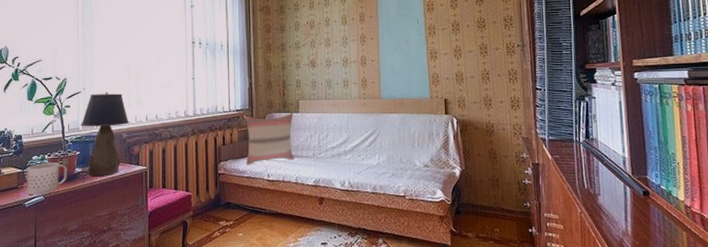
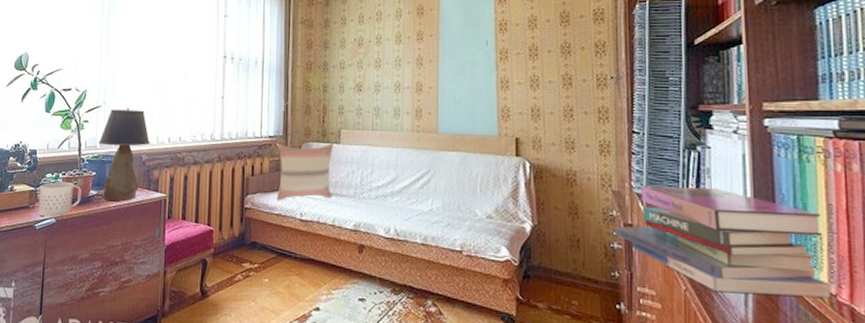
books: none [524,130,686,212] -> present [613,186,830,298]

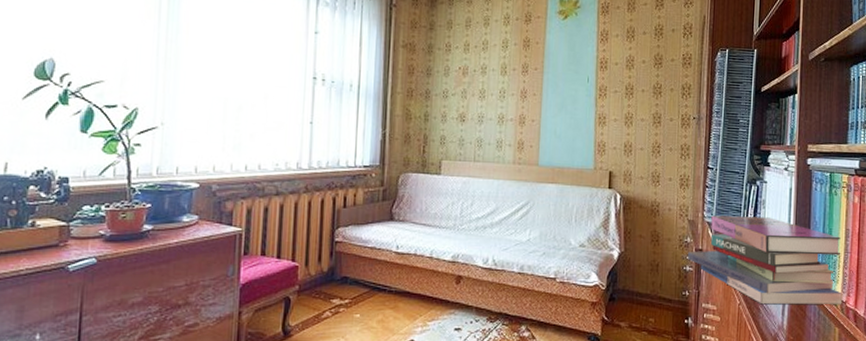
mug: present [38,182,82,217] -> none [71,215,132,257]
table lamp: present [98,107,151,202] -> none [154,129,223,238]
pillow: present [277,143,334,201] -> none [371,174,434,234]

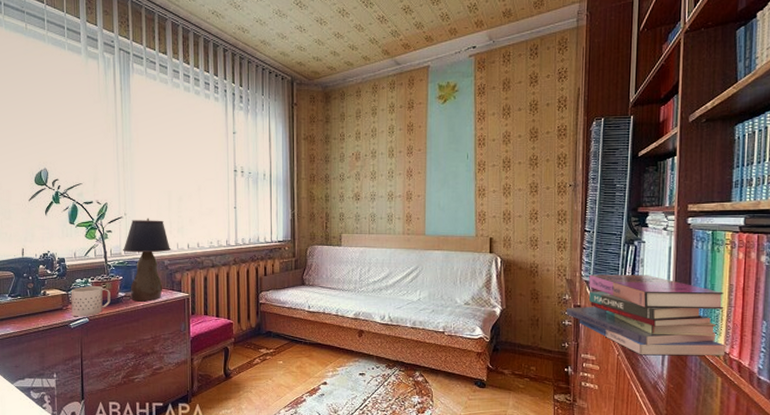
mug: none [71,215,132,257] -> present [71,286,111,317]
table lamp: none [154,129,223,238] -> present [123,218,171,302]

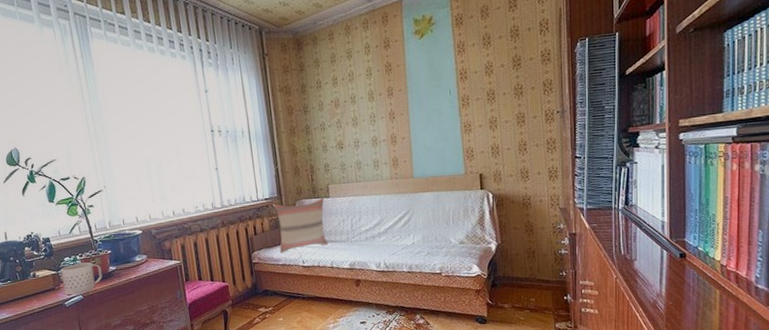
table lamp: present [123,218,171,302] -> none [107,188,157,274]
pillow: none [286,246,336,296] -> present [274,198,328,253]
books: present [566,274,725,356] -> none [561,195,722,276]

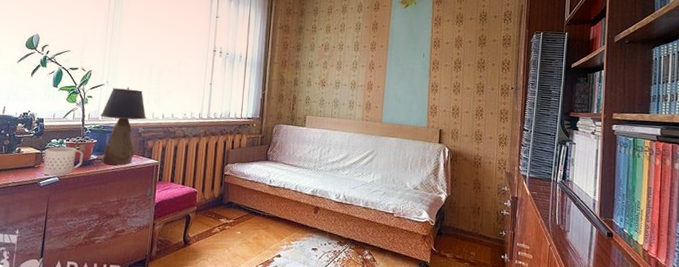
table lamp: none [107,188,157,274] -> present [98,87,147,166]
pillow: present [274,198,328,253] -> none [251,125,300,170]

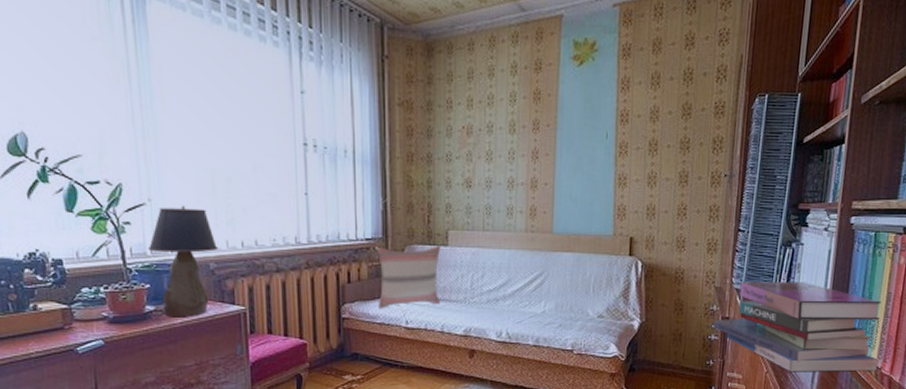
mug: present [42,146,83,176] -> none [74,297,135,339]
pillow: none [251,125,300,170] -> present [376,246,441,309]
books: none [504,169,644,252] -> present [712,281,881,372]

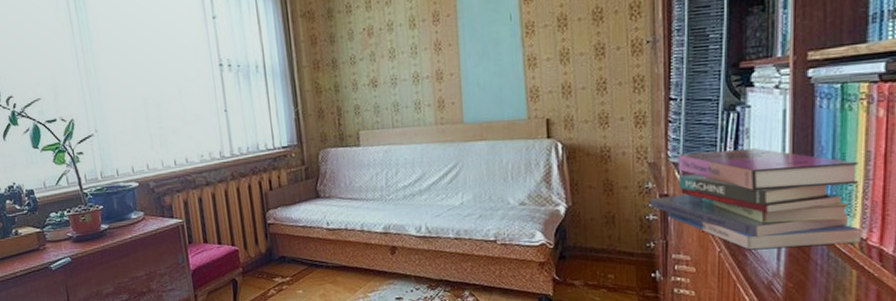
table lamp: present [148,205,219,318] -> none [99,132,156,234]
pillow: present [376,246,441,309] -> none [293,147,357,213]

